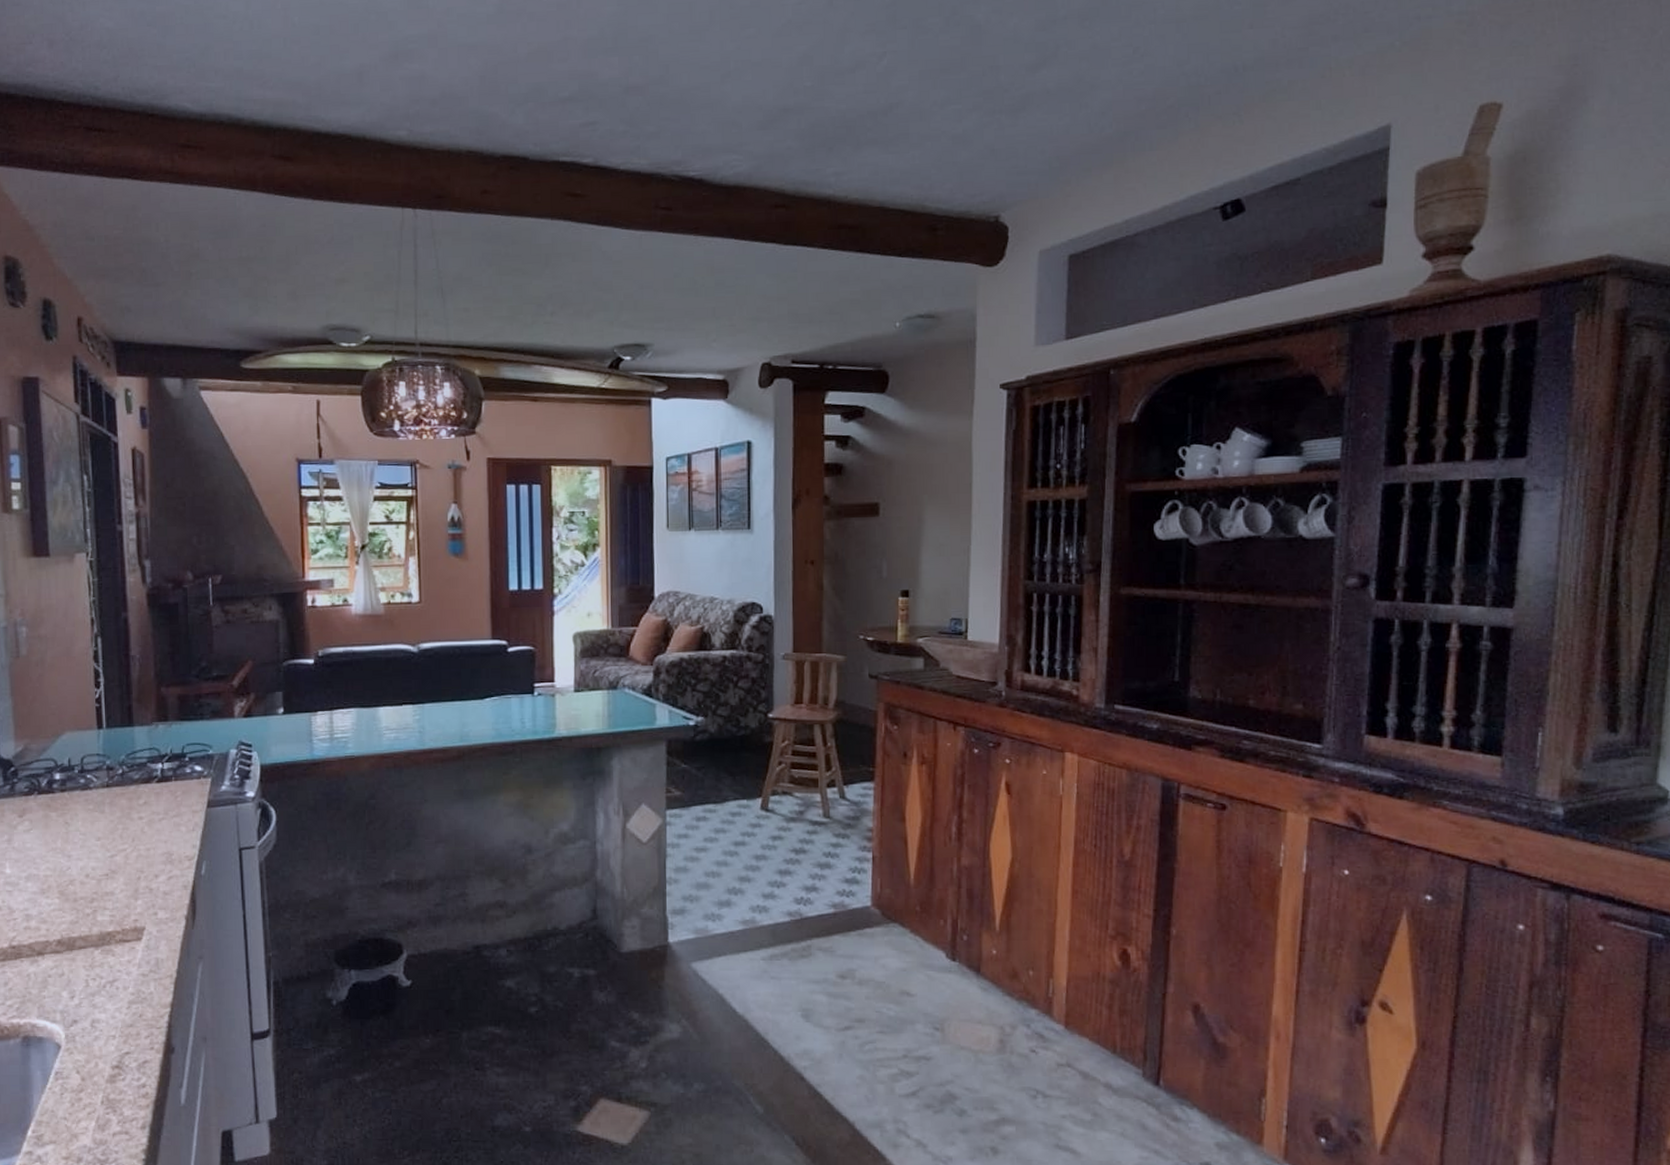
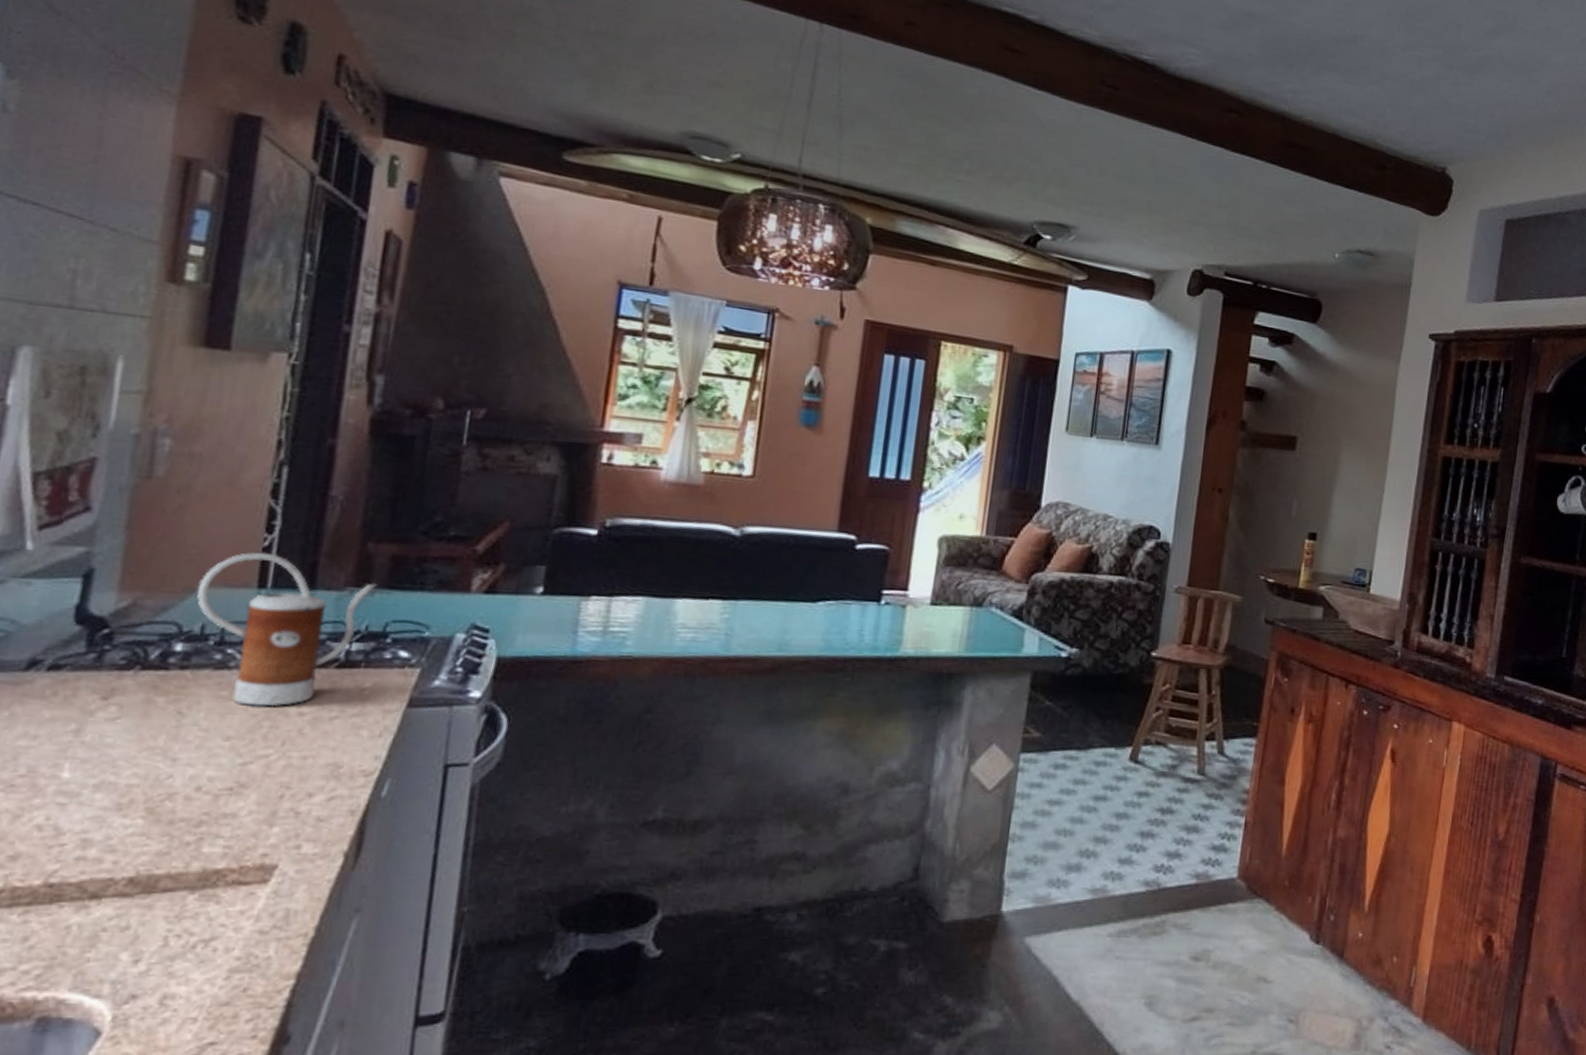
kettle: none [61,702,172,815] -> present [196,552,377,707]

